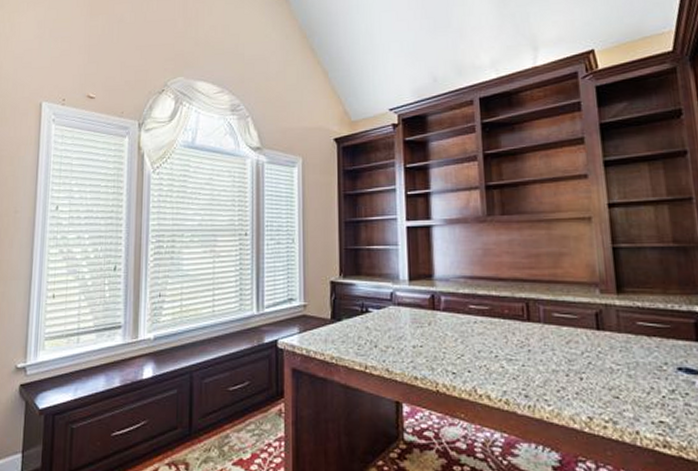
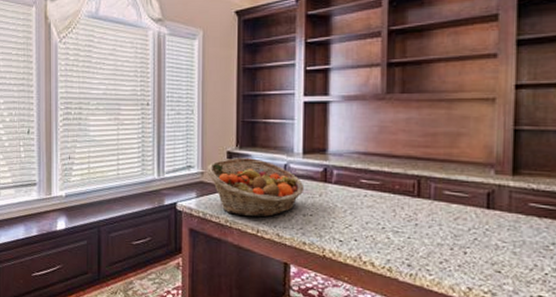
fruit basket: none [309,287,413,352] -> present [206,158,305,218]

